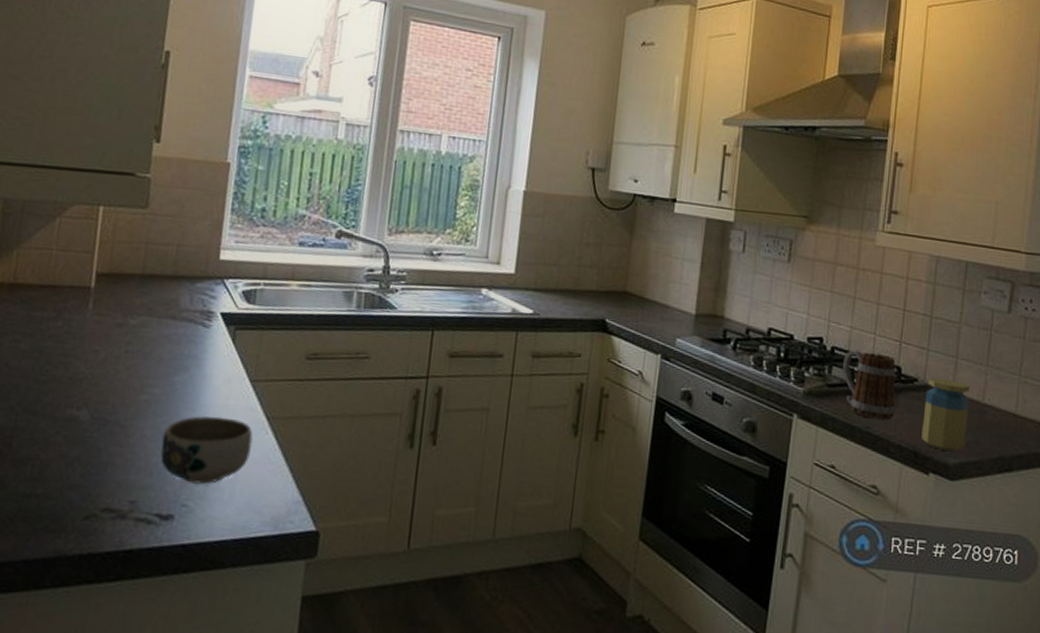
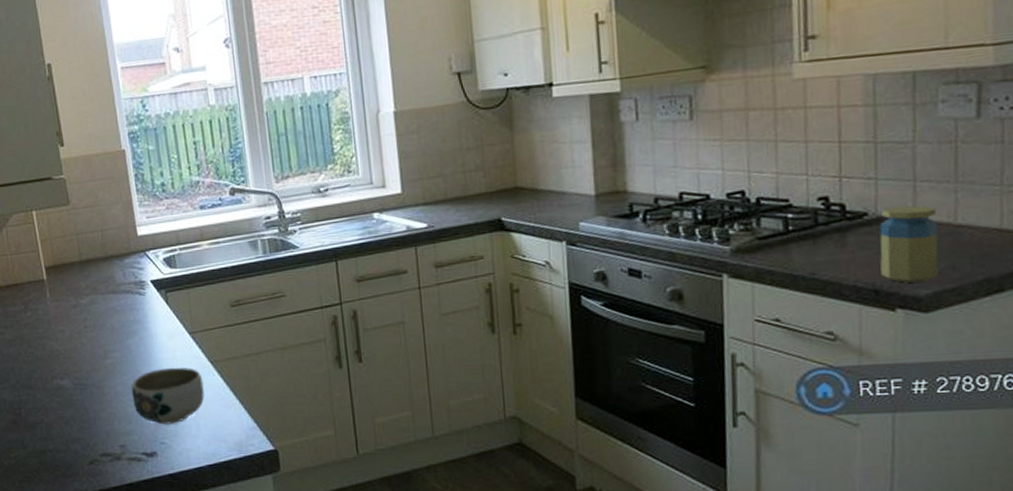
mug: present [843,350,896,421] -> none [773,194,845,265]

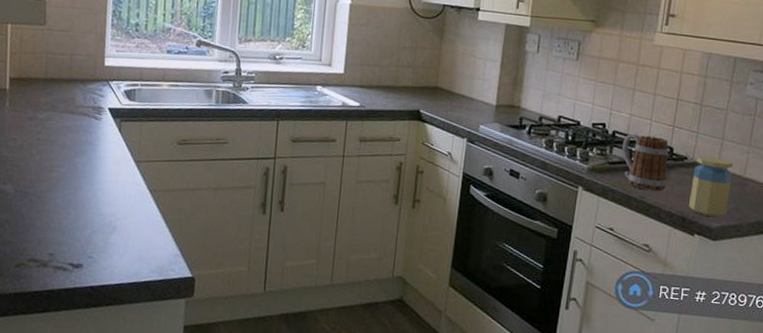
bowl: present [131,367,205,425] -> none [69,189,139,241]
mug: none [773,194,845,265] -> present [622,133,669,192]

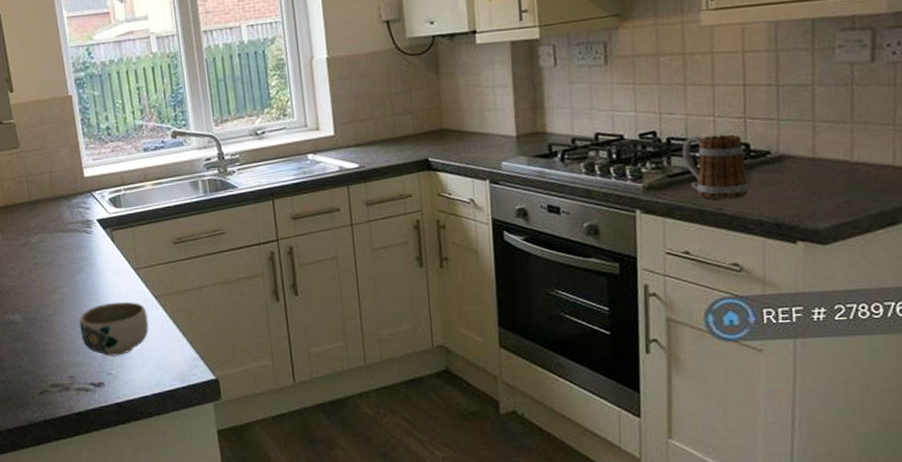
bowl: none [69,189,139,241] -> present [79,301,149,356]
jar: present [689,156,733,217] -> none [781,144,836,217]

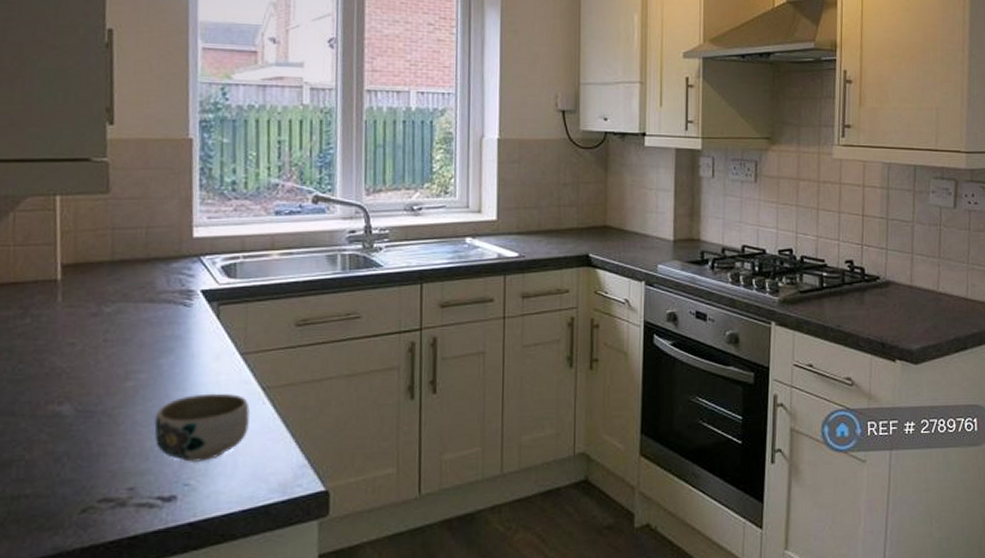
mug: present [682,134,749,200] -> none [812,257,862,318]

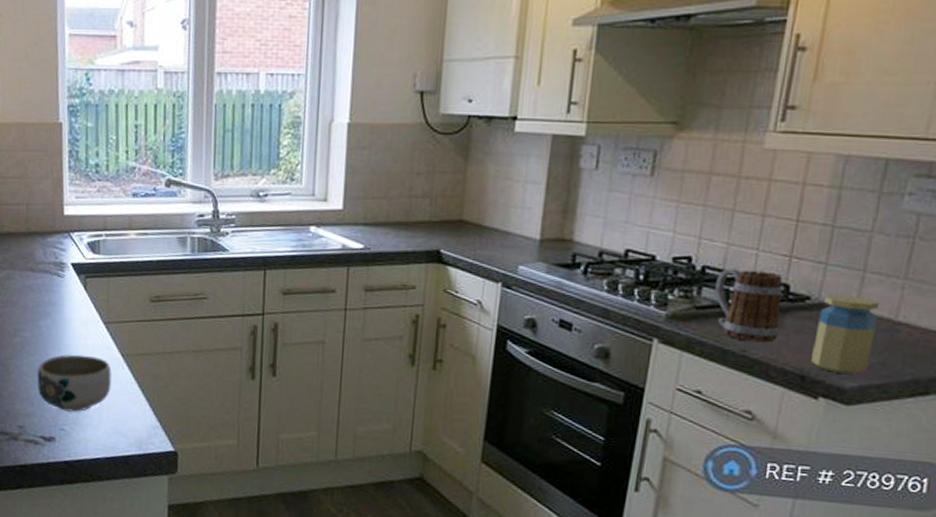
mug: none [812,257,862,318] -> present [715,268,783,343]
jar: none [887,274,927,338] -> present [811,295,879,374]

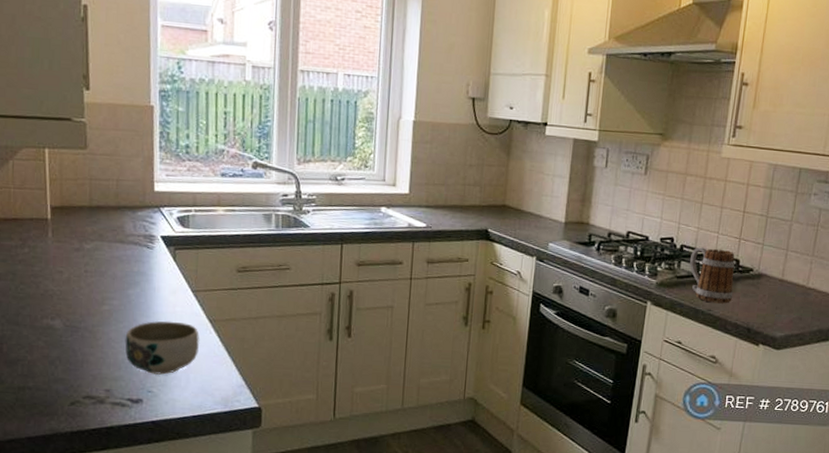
jar: present [811,295,879,374] -> none [754,267,797,327]

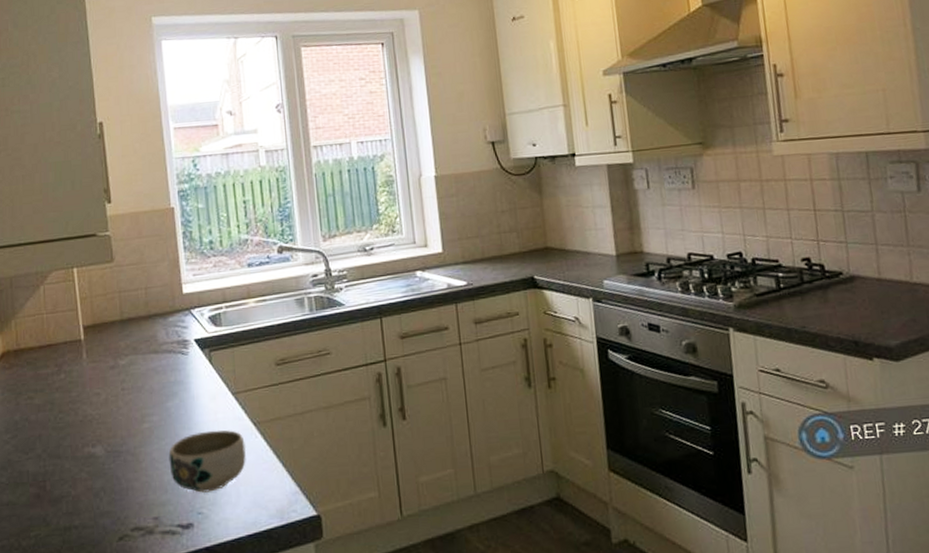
mug: present [690,247,735,304] -> none [766,255,827,319]

